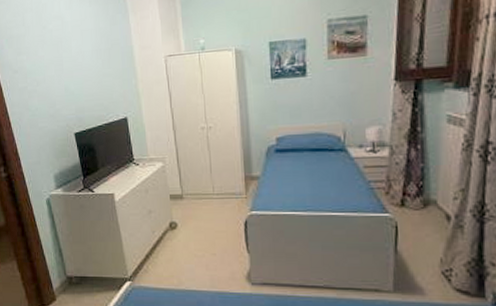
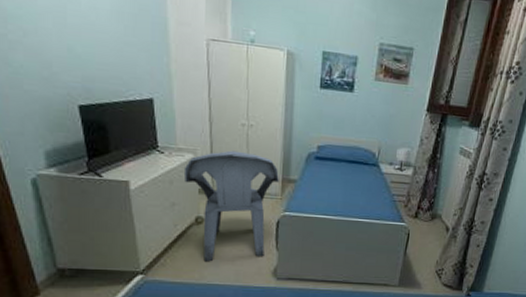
chair: none [156,154,242,267] -> present [183,150,279,262]

